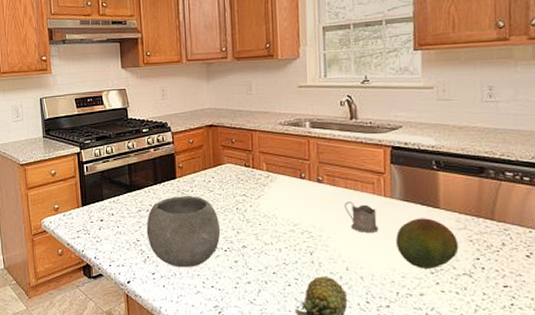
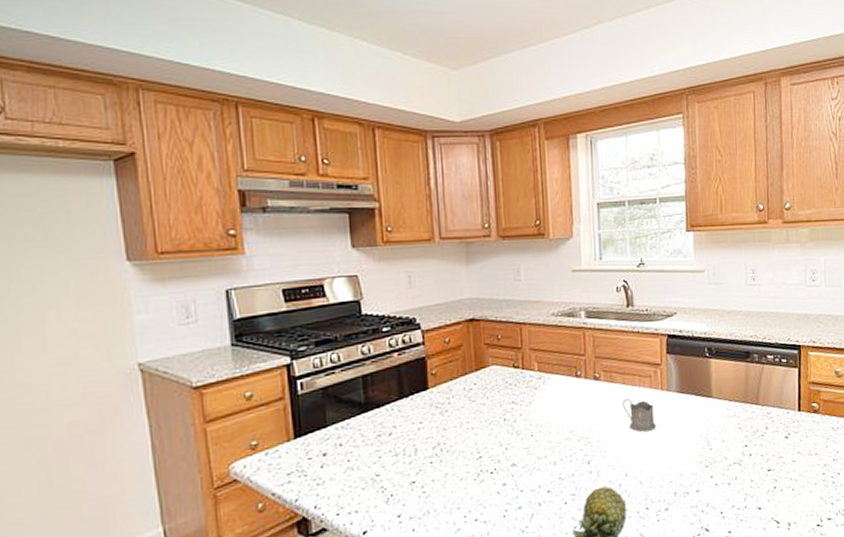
bowl: present [146,196,221,268] -> none [388,409,486,503]
fruit: present [395,218,459,269] -> none [672,409,730,463]

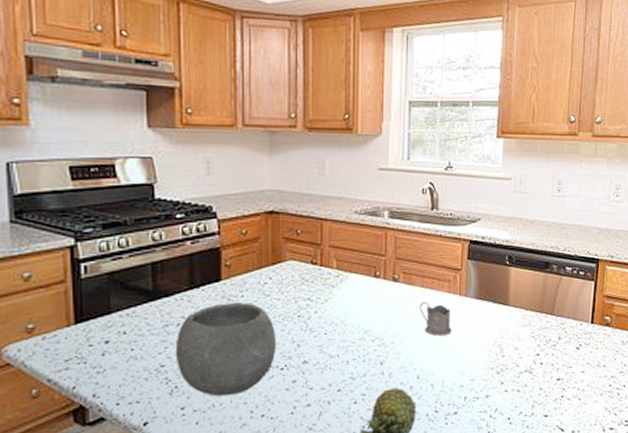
bowl: none [388,409,486,503] -> present [175,302,277,397]

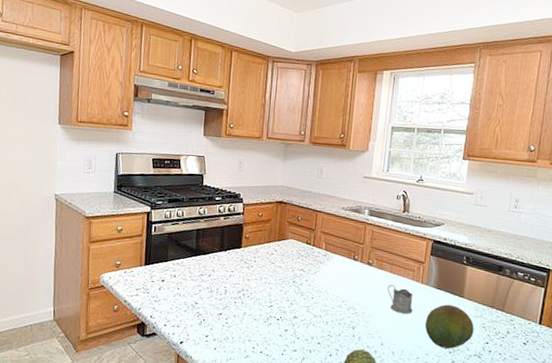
bowl: present [175,302,277,397] -> none [205,264,276,333]
fruit: none [467,316,523,369] -> present [425,304,474,349]

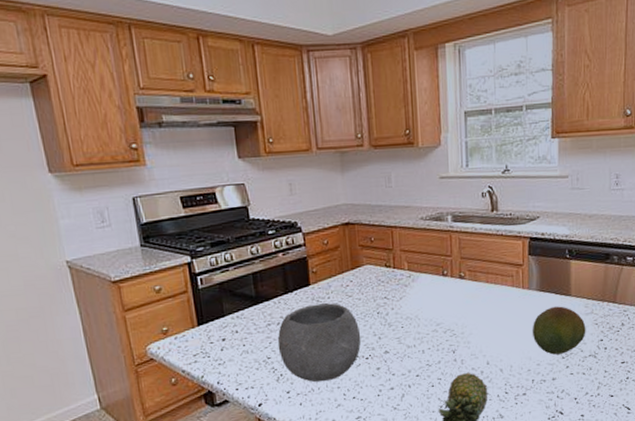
bowl: none [205,264,276,333] -> present [277,303,361,383]
tea glass holder: present [387,285,413,314] -> none [485,296,517,326]

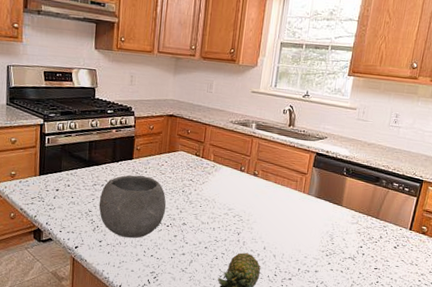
fruit: present [532,306,586,355] -> none [305,212,350,252]

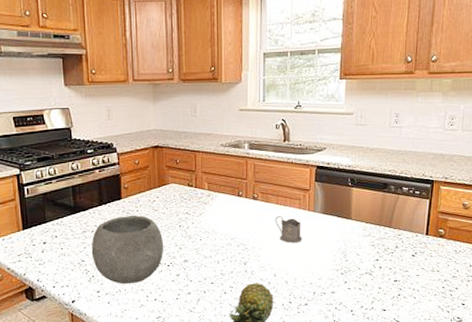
tea glass holder: none [271,194,295,221] -> present [275,216,302,243]

